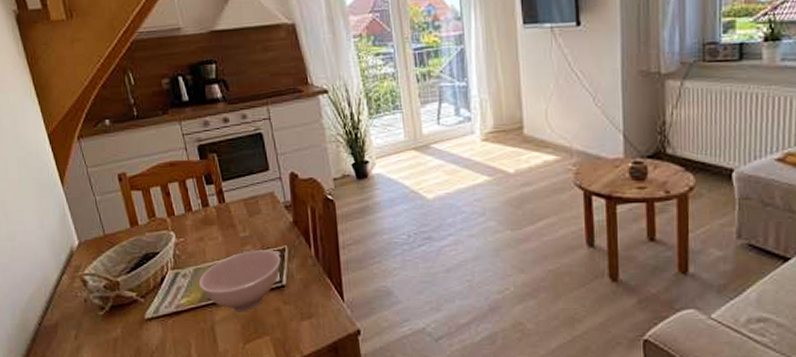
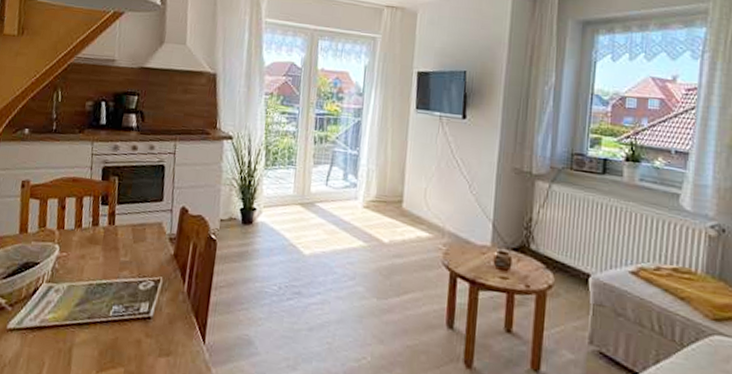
bowl: present [199,250,281,312] -> none [69,276,154,339]

